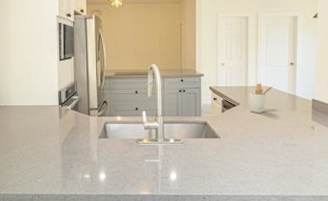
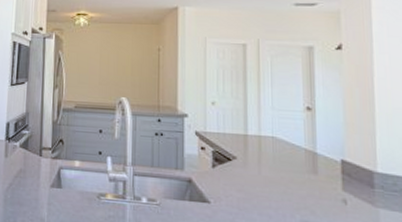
utensil holder: present [249,83,274,113] -> none [250,131,284,173]

